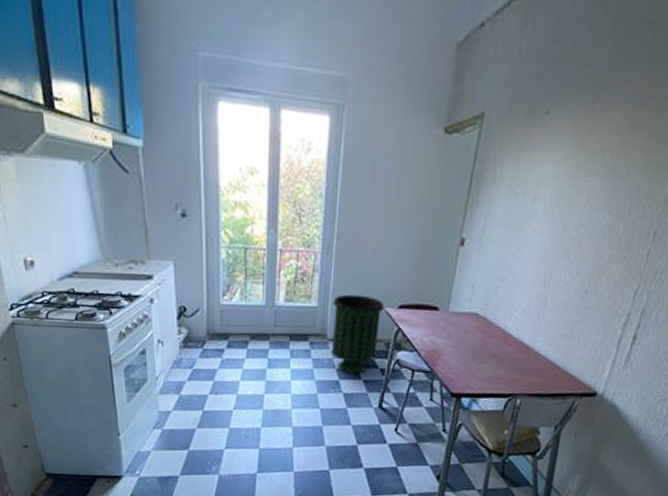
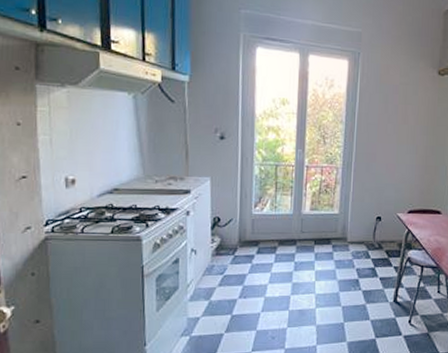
trash can: present [331,294,385,374] -> none [351,202,396,272]

